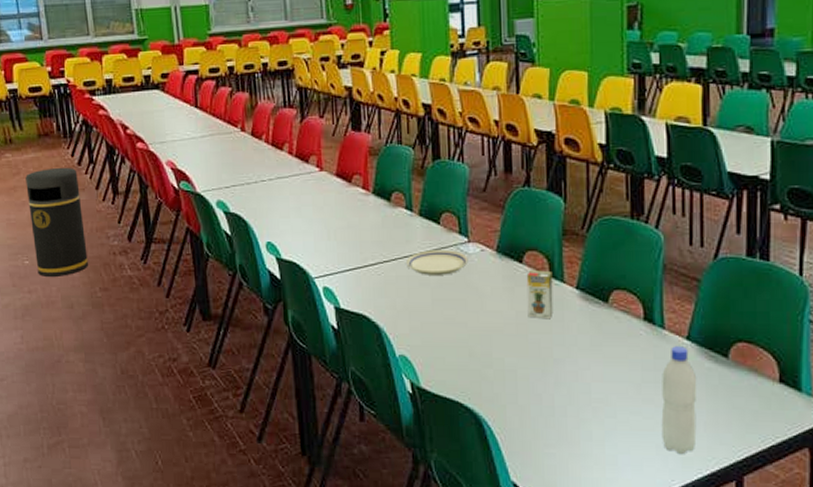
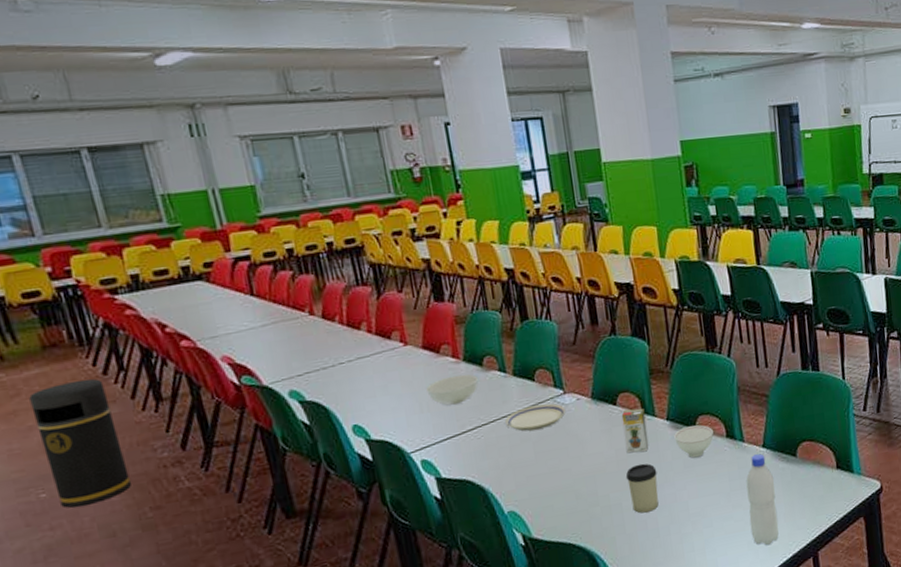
bowl: none [335,207,384,236] -> present [426,374,478,406]
cup: none [524,331,559,386] -> present [625,463,659,514]
bowl: none [583,300,629,336] -> present [674,425,714,458]

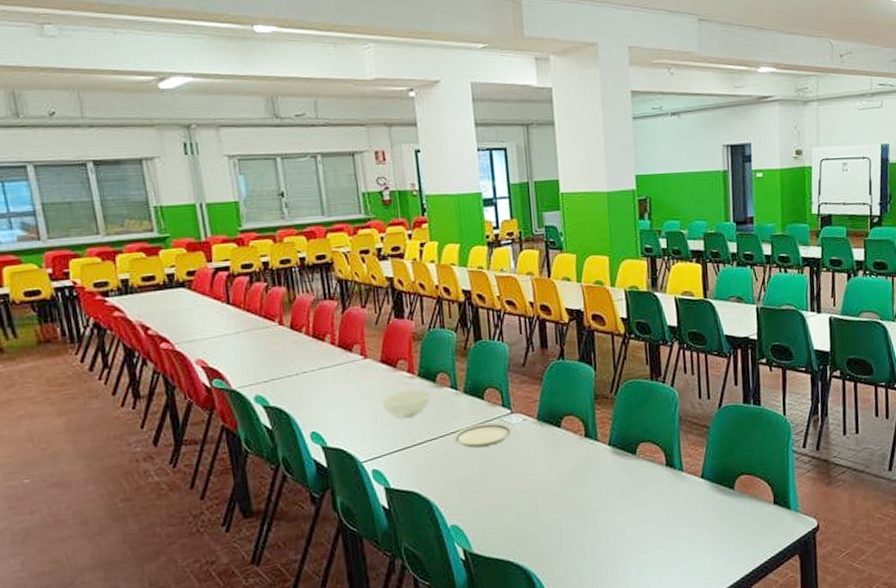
trash bin: present [29,379,131,508] -> none [22,374,105,494]
juice box: present [621,408,649,454] -> none [565,432,590,476]
cup: present [625,463,659,514] -> none [566,486,597,536]
bowl: present [674,425,714,458] -> none [615,452,653,484]
water bottle: present [746,453,779,546] -> none [683,484,714,577]

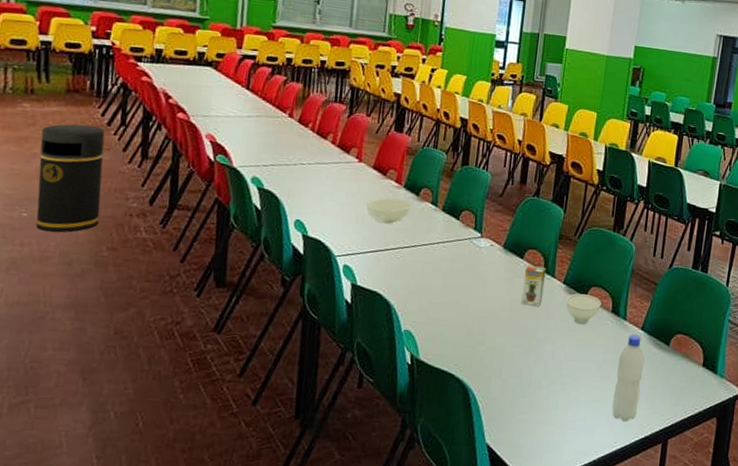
trash bin: none [22,374,105,494] -> present [36,124,105,233]
plate: present [454,422,512,448] -> none [424,241,479,264]
juice box: none [565,432,590,476] -> present [521,265,546,307]
bowl: none [615,452,653,484] -> present [566,294,601,324]
water bottle: none [683,484,714,577] -> present [612,334,645,422]

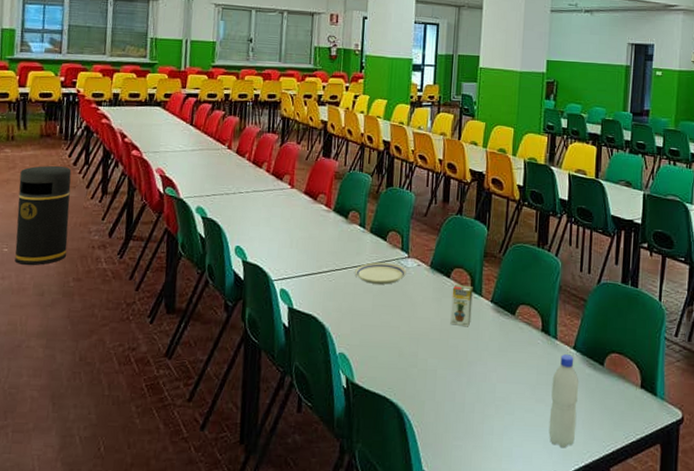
bowl: present [366,198,412,224] -> none [299,221,341,247]
plate: none [424,241,479,264] -> present [355,262,407,285]
bowl: present [566,294,601,324] -> none [494,313,530,344]

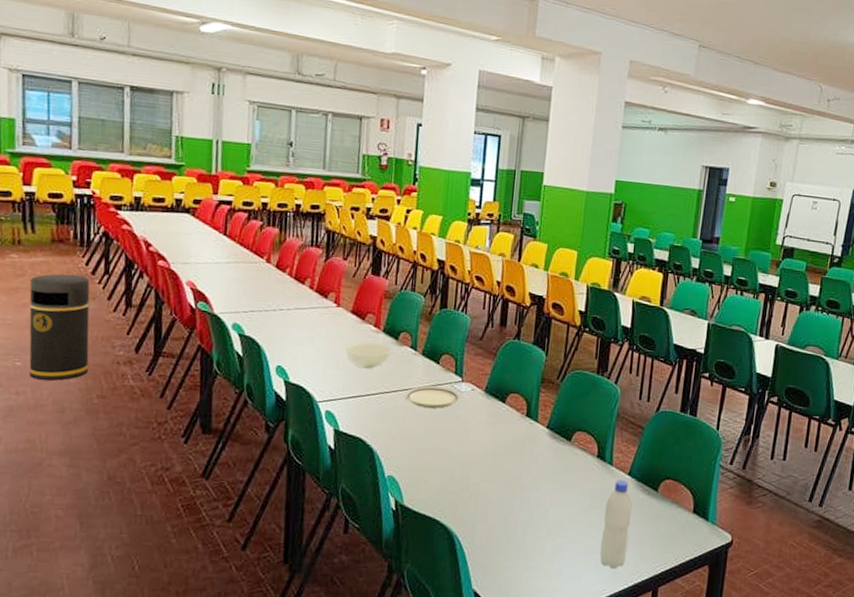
bowl: none [299,221,341,247] -> present [345,342,391,369]
juice box: present [450,284,473,327] -> none [504,410,529,452]

